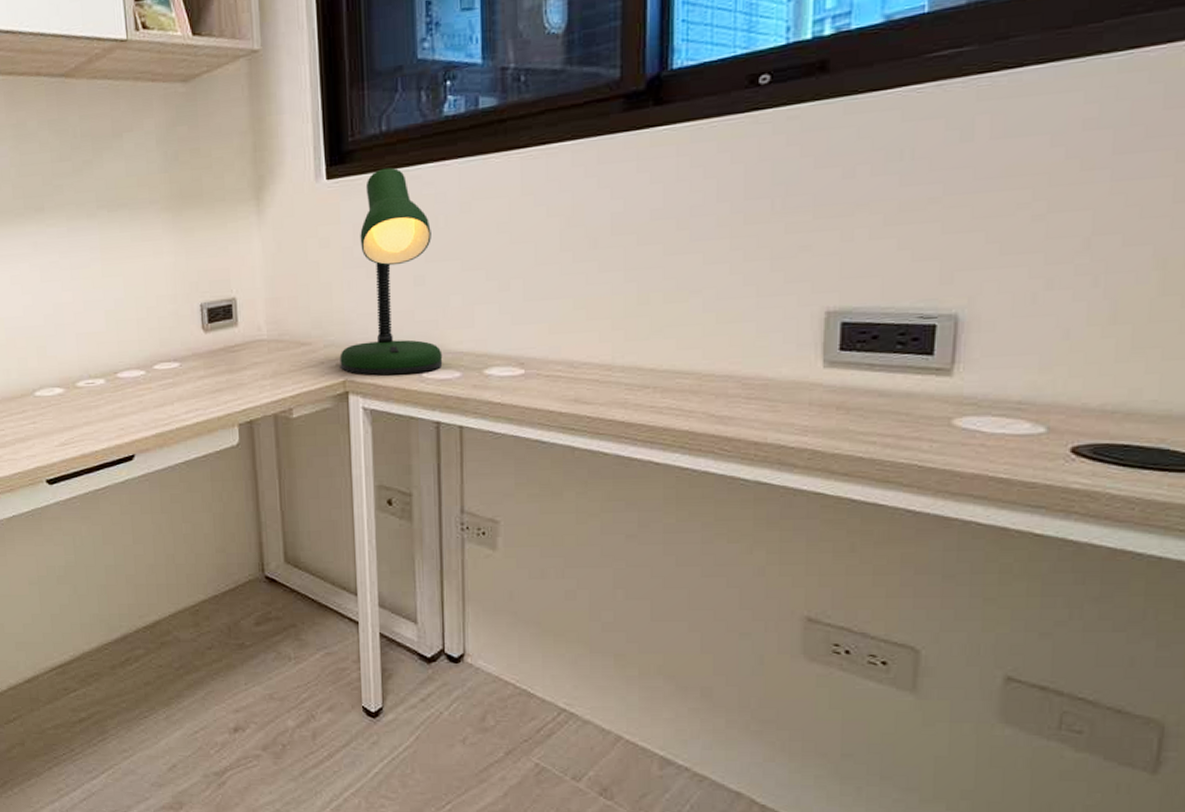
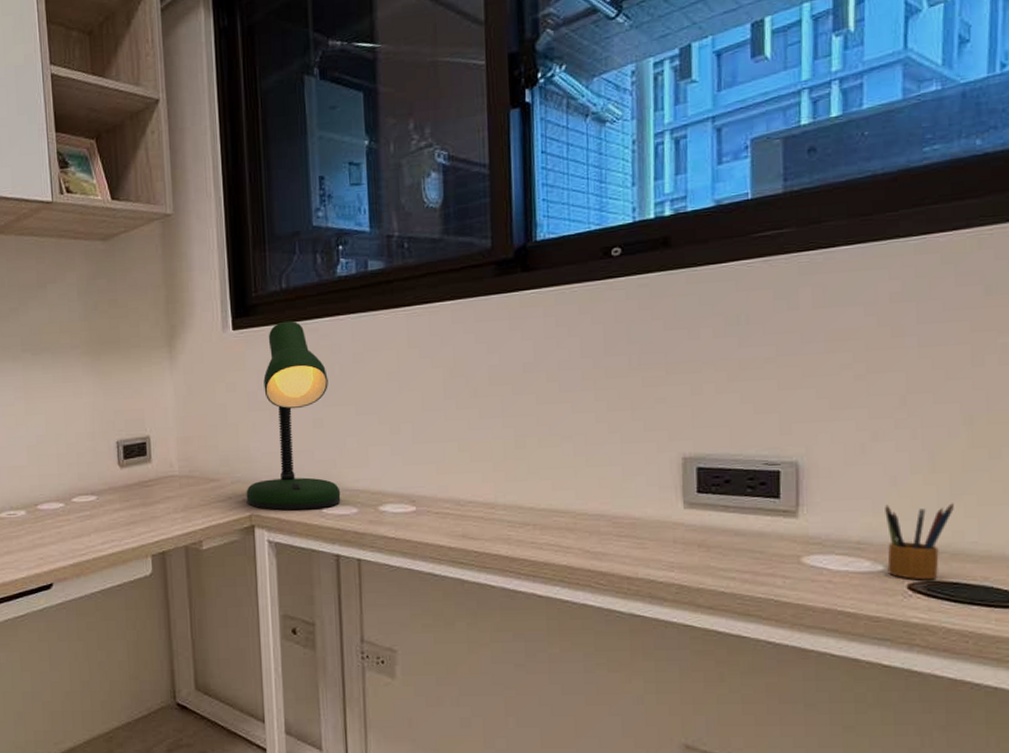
pencil box: none [1049,358,1134,443] -> present [885,503,954,580]

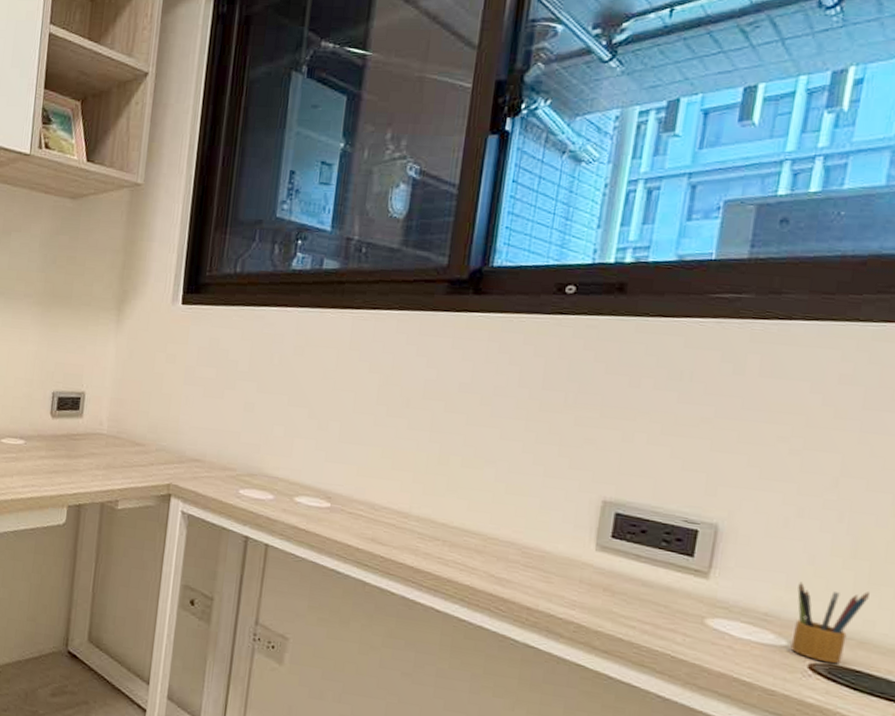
desk lamp: present [246,321,341,510] -> none [167,304,266,489]

